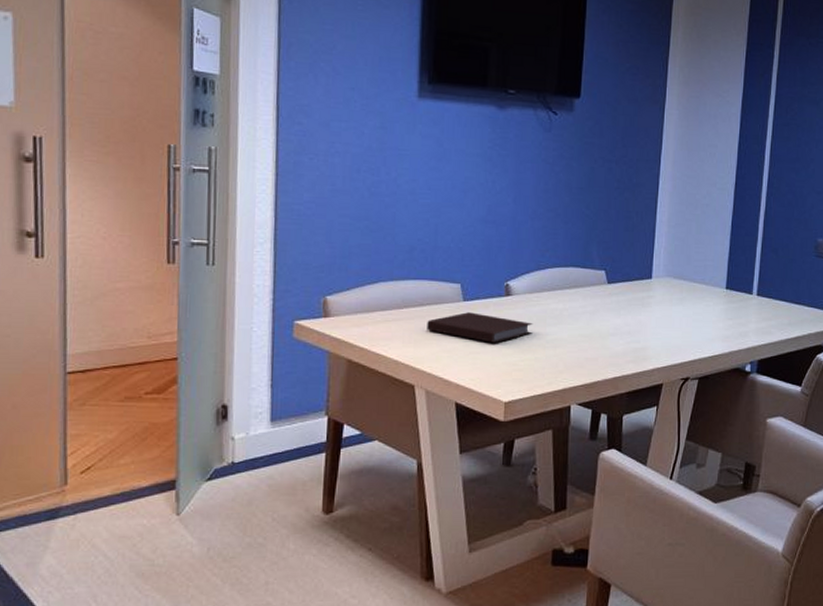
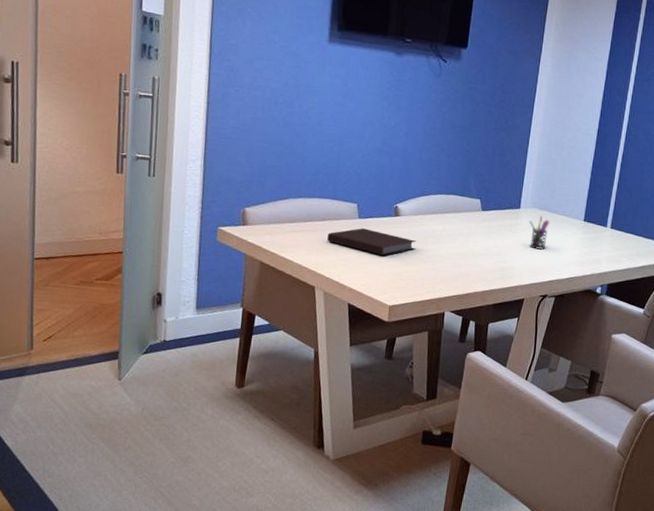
pen holder: none [663,286,687,325] -> present [529,216,550,250]

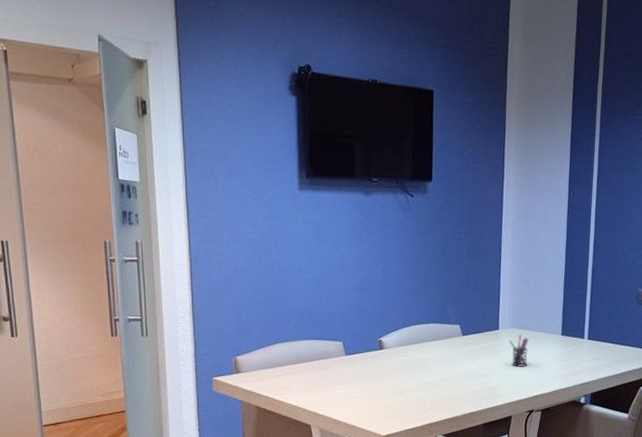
notebook: present [327,228,417,256] -> none [317,364,403,388]

